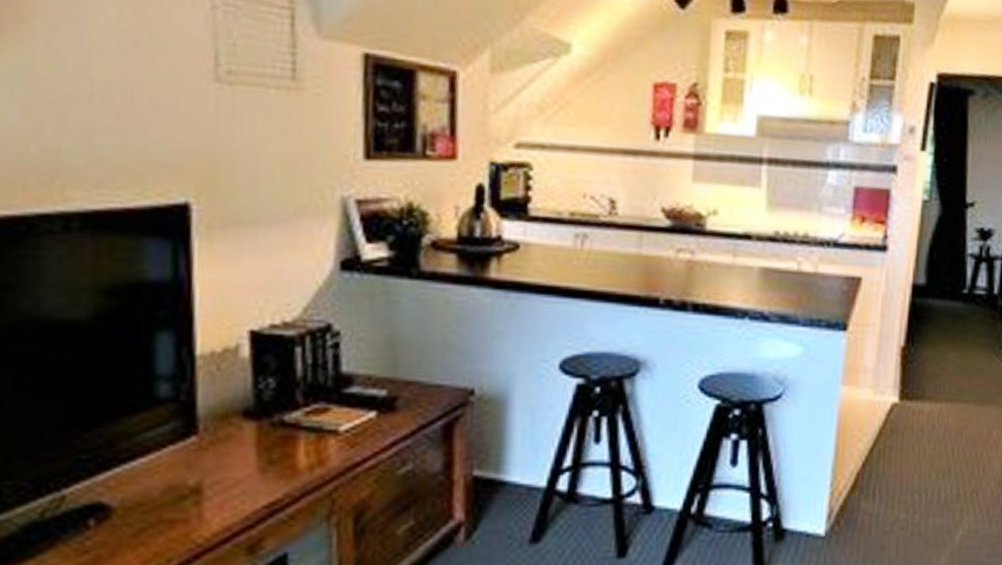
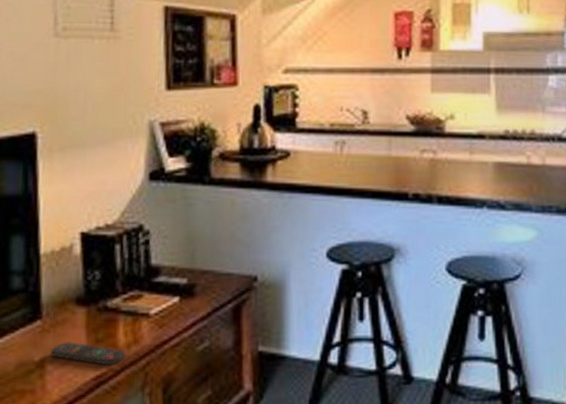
remote control: none [209,462,307,491] -> present [50,342,125,366]

